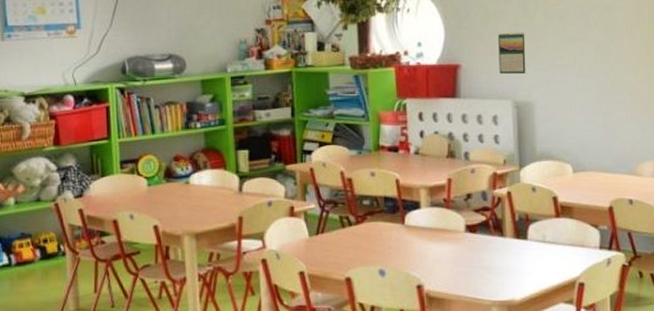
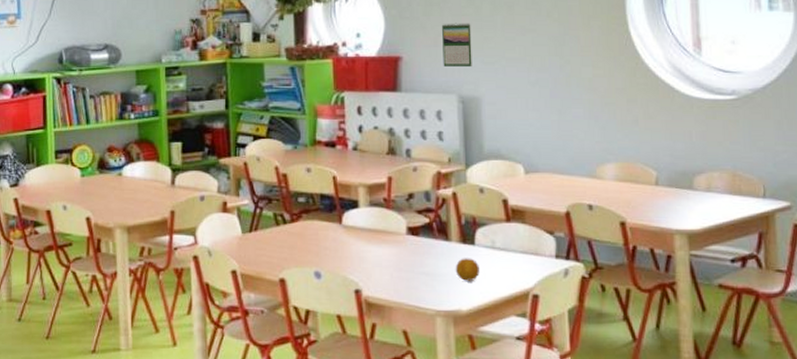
fruit: none [509,252,531,273] -> present [455,258,479,281]

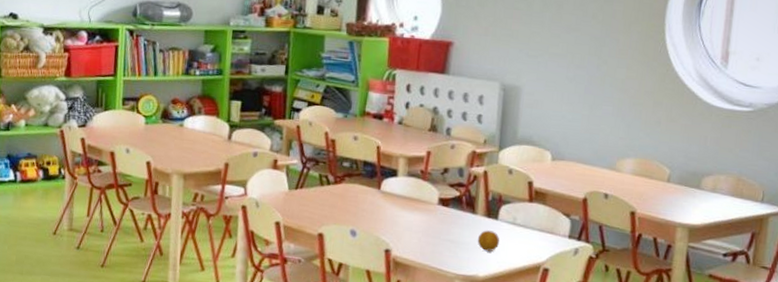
calendar: present [442,22,472,68] -> none [490,15,521,59]

